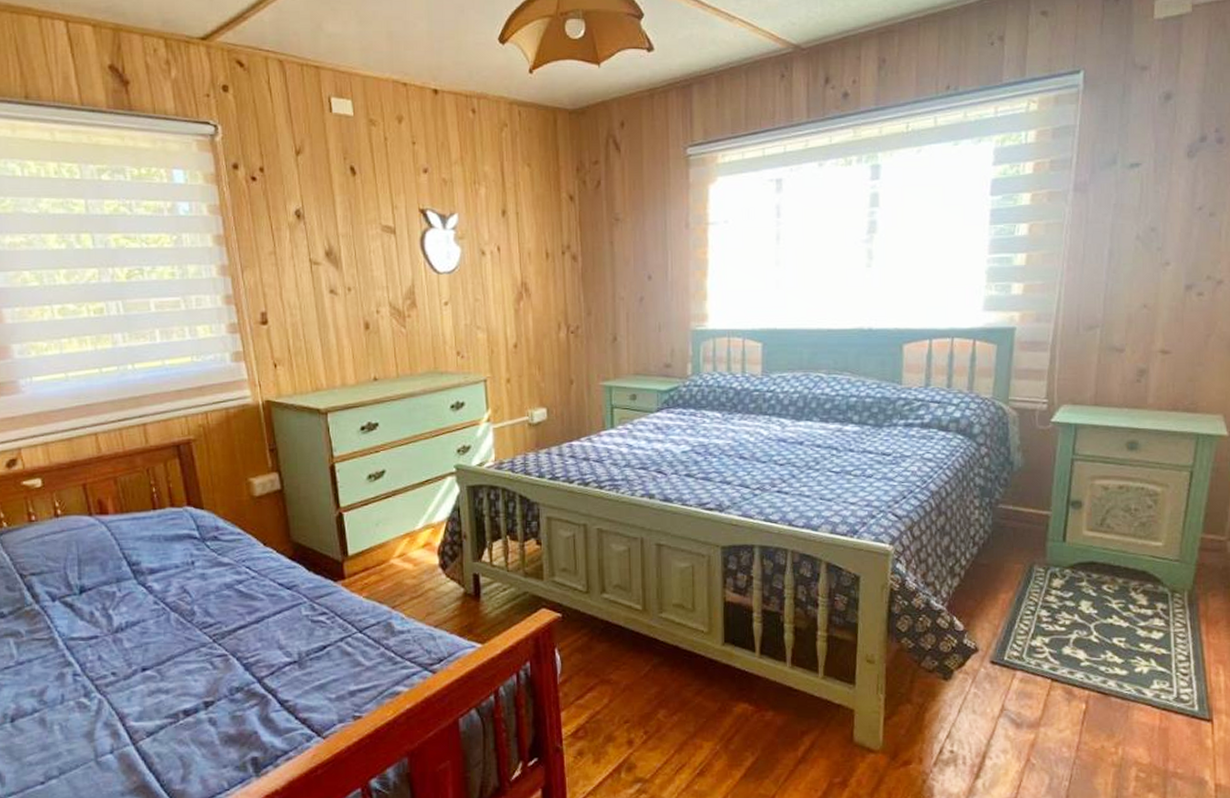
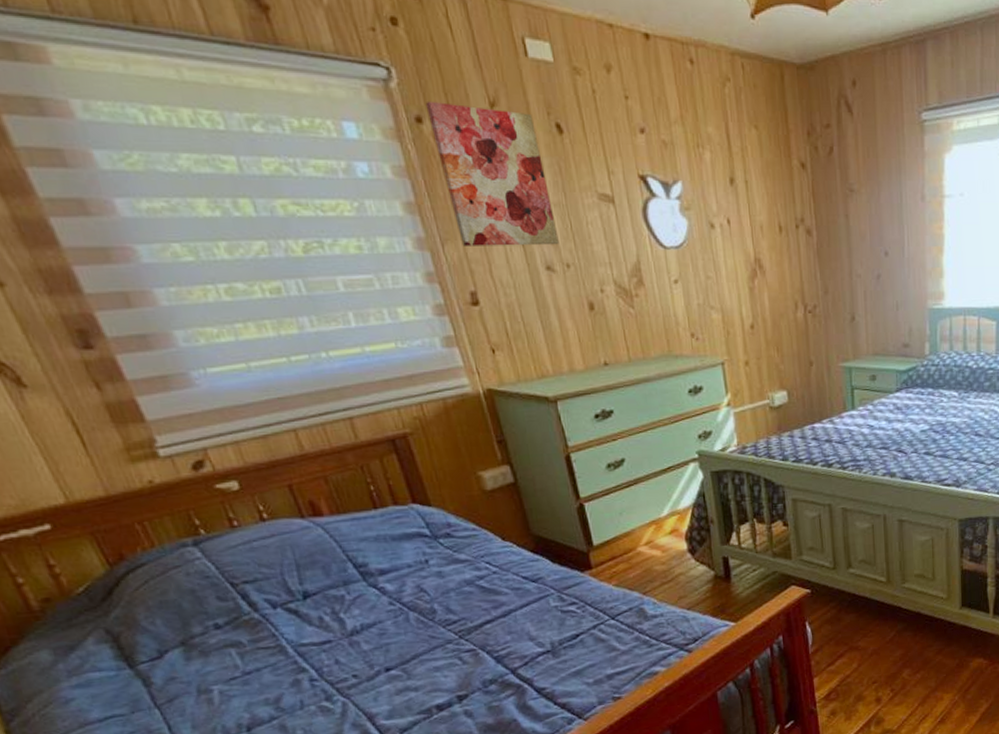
wall art: none [242,151,343,273] -> present [425,101,559,246]

